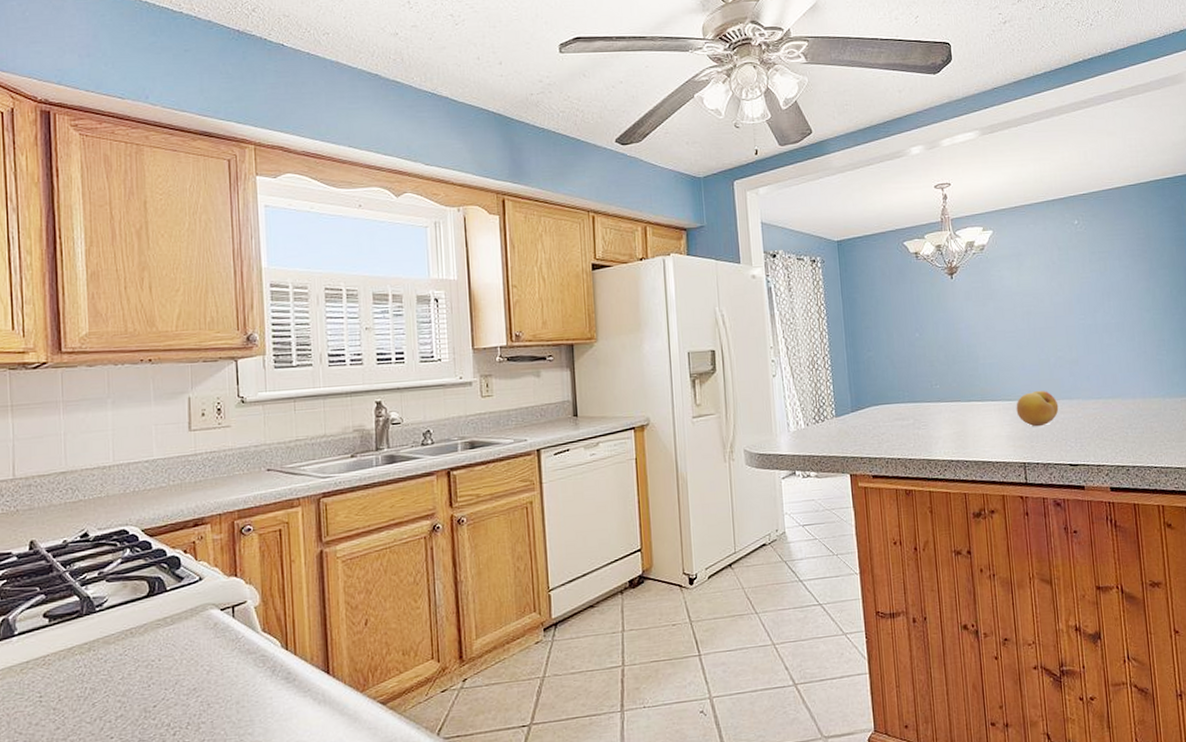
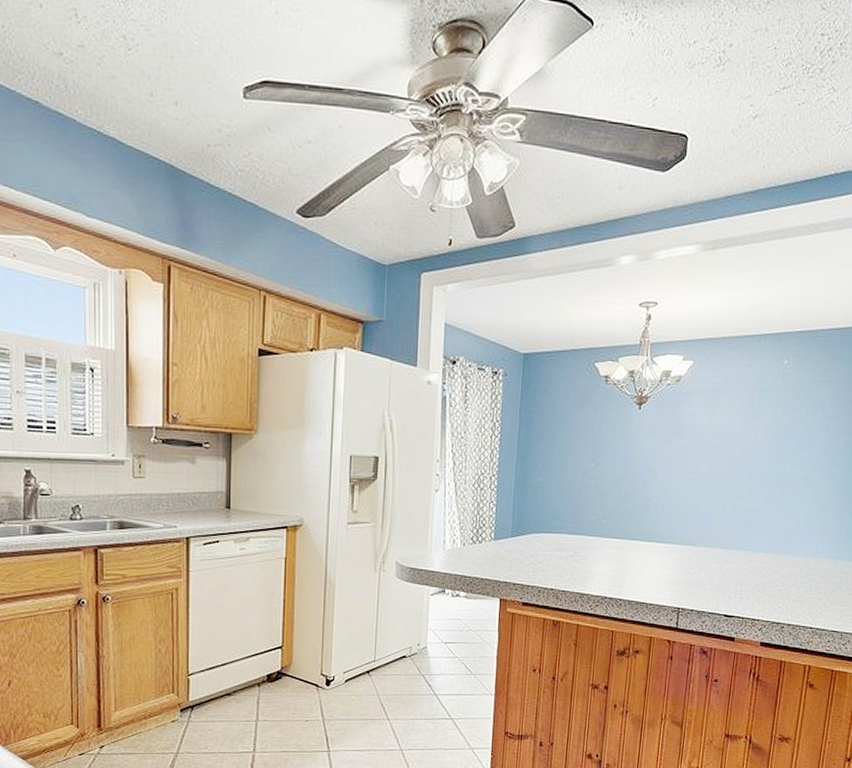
fruit: present [1016,390,1059,427] -> none [680,537,726,574]

